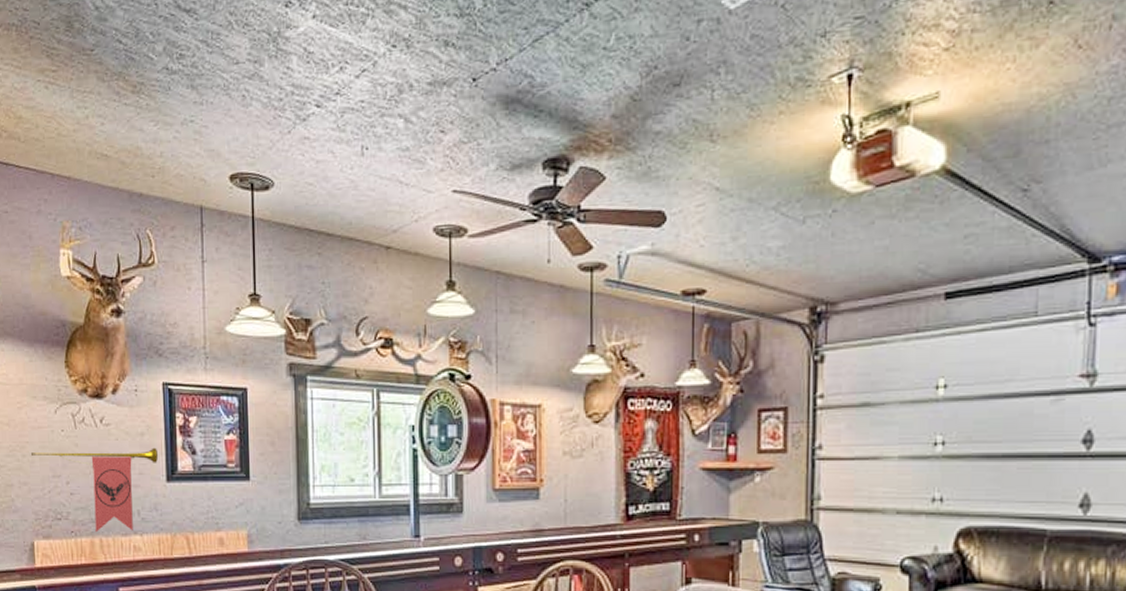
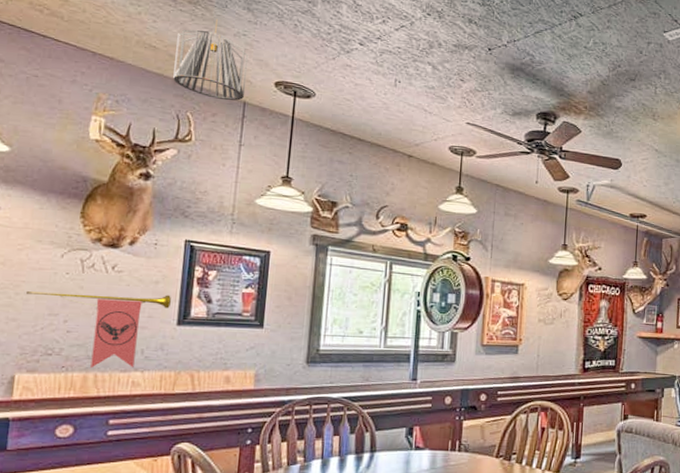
pendant light: none [126,106,200,209] -> present [173,18,249,101]

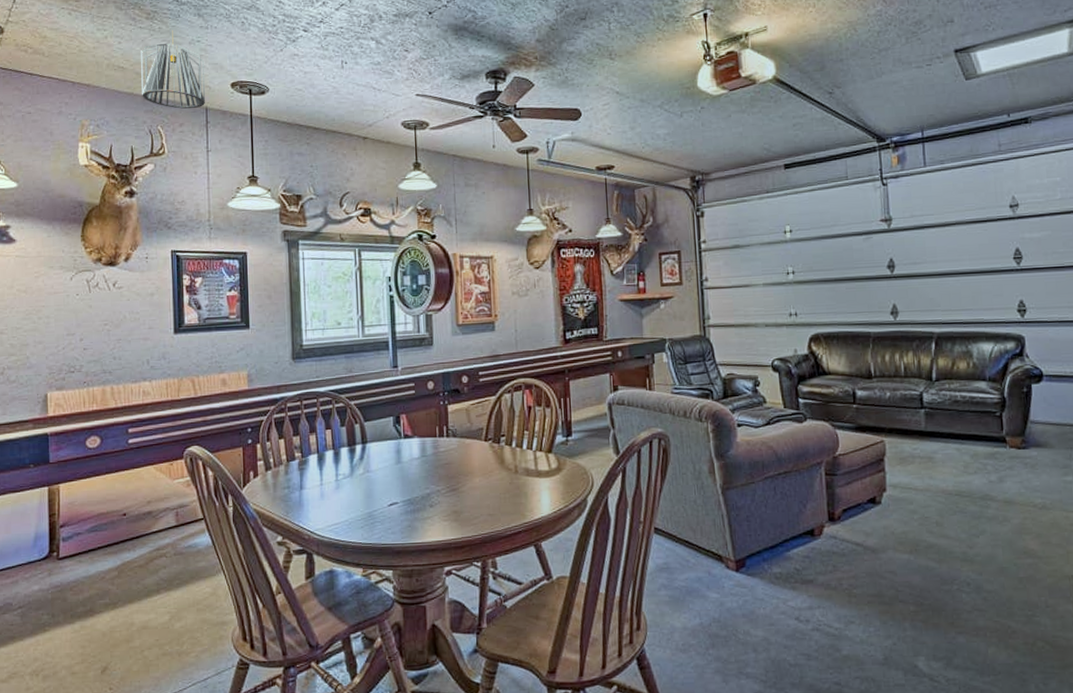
pennant: present [27,291,171,369] -> none [47,305,166,382]

